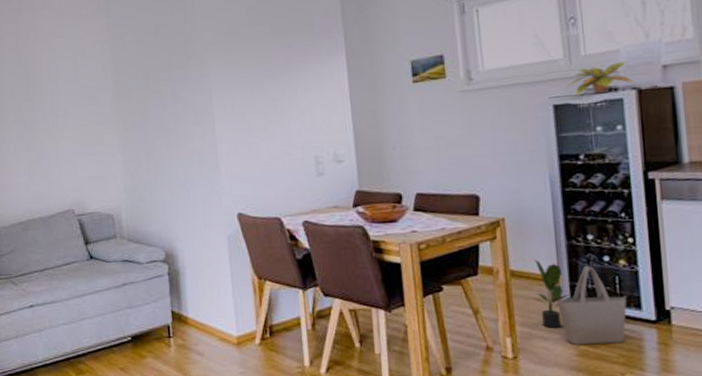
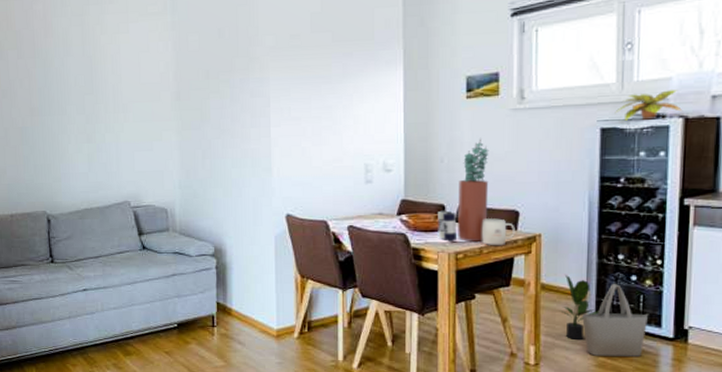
candle: none [395,199,417,232] -> present [438,210,457,242]
vase: none [413,123,447,231] -> present [458,138,489,241]
mug: none [441,204,478,234] -> present [481,217,515,246]

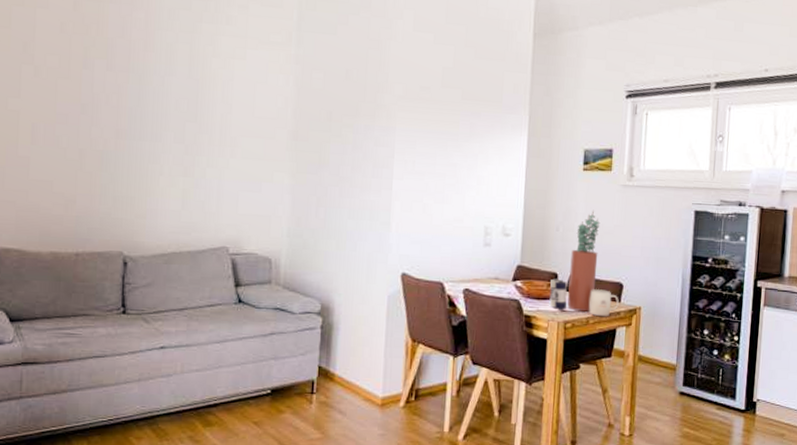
potted plant: present [560,275,599,339] -> none [653,348,686,411]
shopping bag: present [582,283,649,357] -> none [671,356,727,427]
plant: present [615,90,683,120] -> none [706,182,760,207]

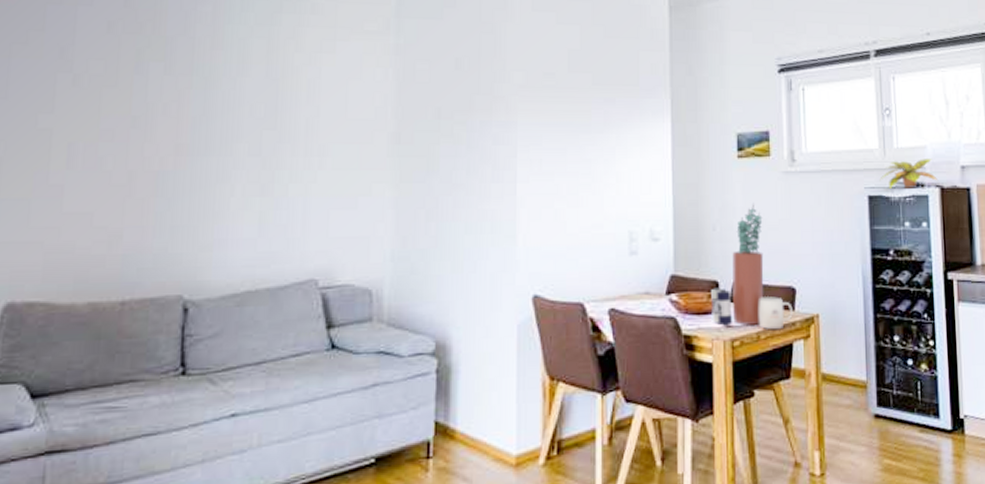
plant: none [706,182,760,207] -> present [880,159,939,188]

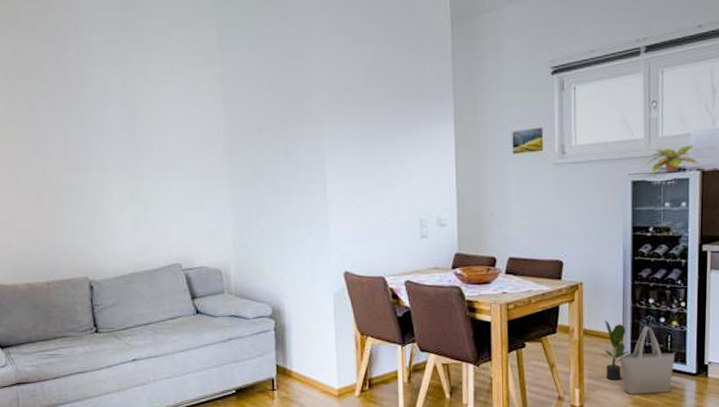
candle: present [711,288,732,326] -> none [490,262,507,293]
vase: present [732,204,764,325] -> none [508,192,535,292]
mug: present [757,295,793,330] -> none [529,268,560,296]
potted plant: none [843,362,881,440] -> present [601,320,634,380]
shopping bag: none [865,369,928,458] -> present [620,325,676,394]

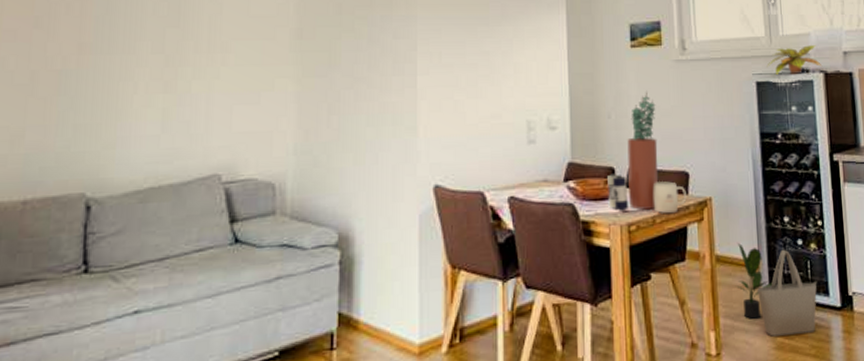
candle: none [490,262,507,293] -> present [607,174,628,211]
vase: none [508,192,535,292] -> present [627,92,658,210]
mug: none [529,268,560,296] -> present [652,180,687,214]

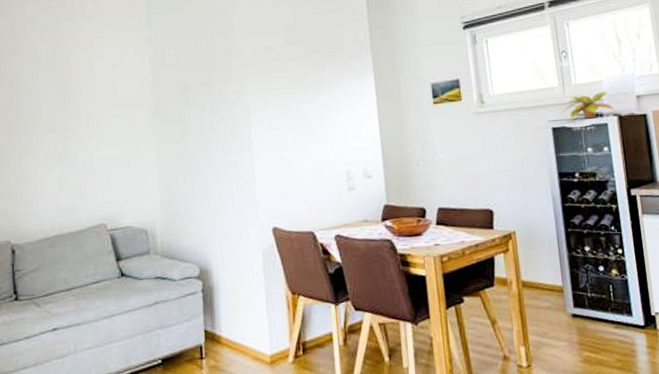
candle: present [607,174,628,211] -> none [419,213,440,245]
vase: present [627,92,658,210] -> none [435,141,465,244]
mug: present [652,180,687,214] -> none [461,218,492,247]
potted plant: present [736,243,773,319] -> none [542,270,577,336]
shopping bag: present [757,249,817,337] -> none [563,275,621,351]

